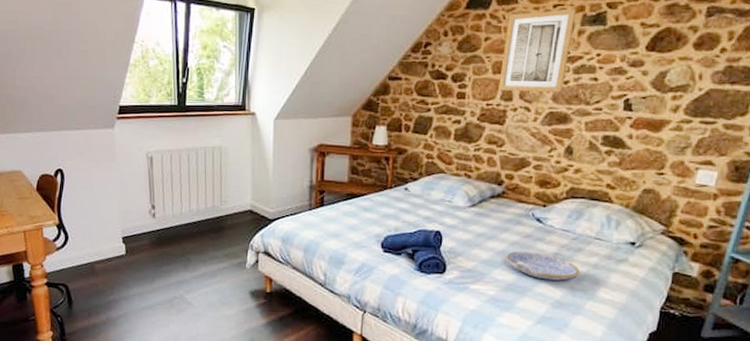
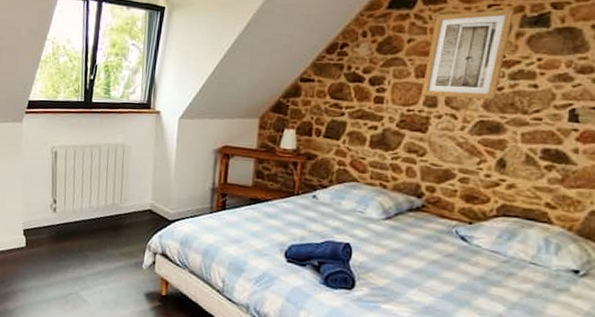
serving tray: present [506,251,579,281] -> none [423,271,510,308]

